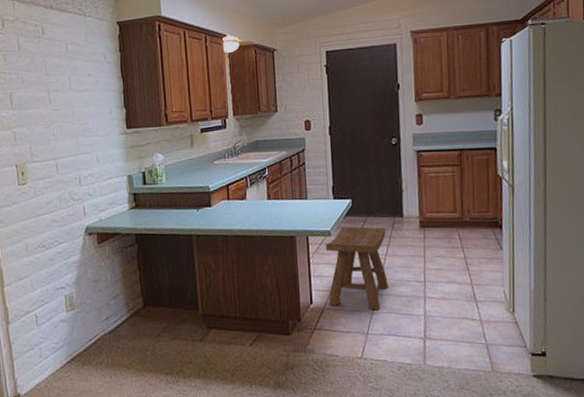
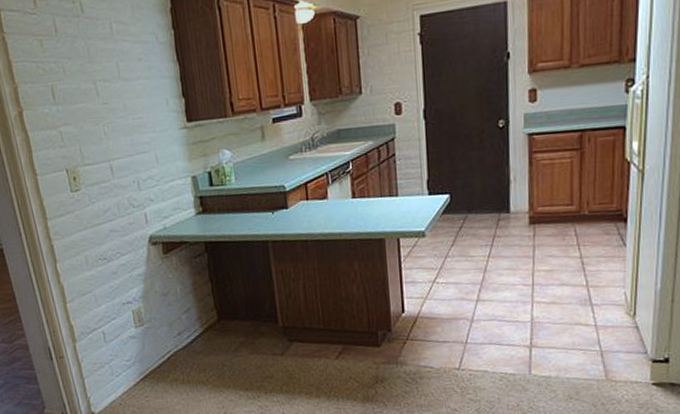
stool: present [326,226,388,311] -> none [420,225,491,318]

